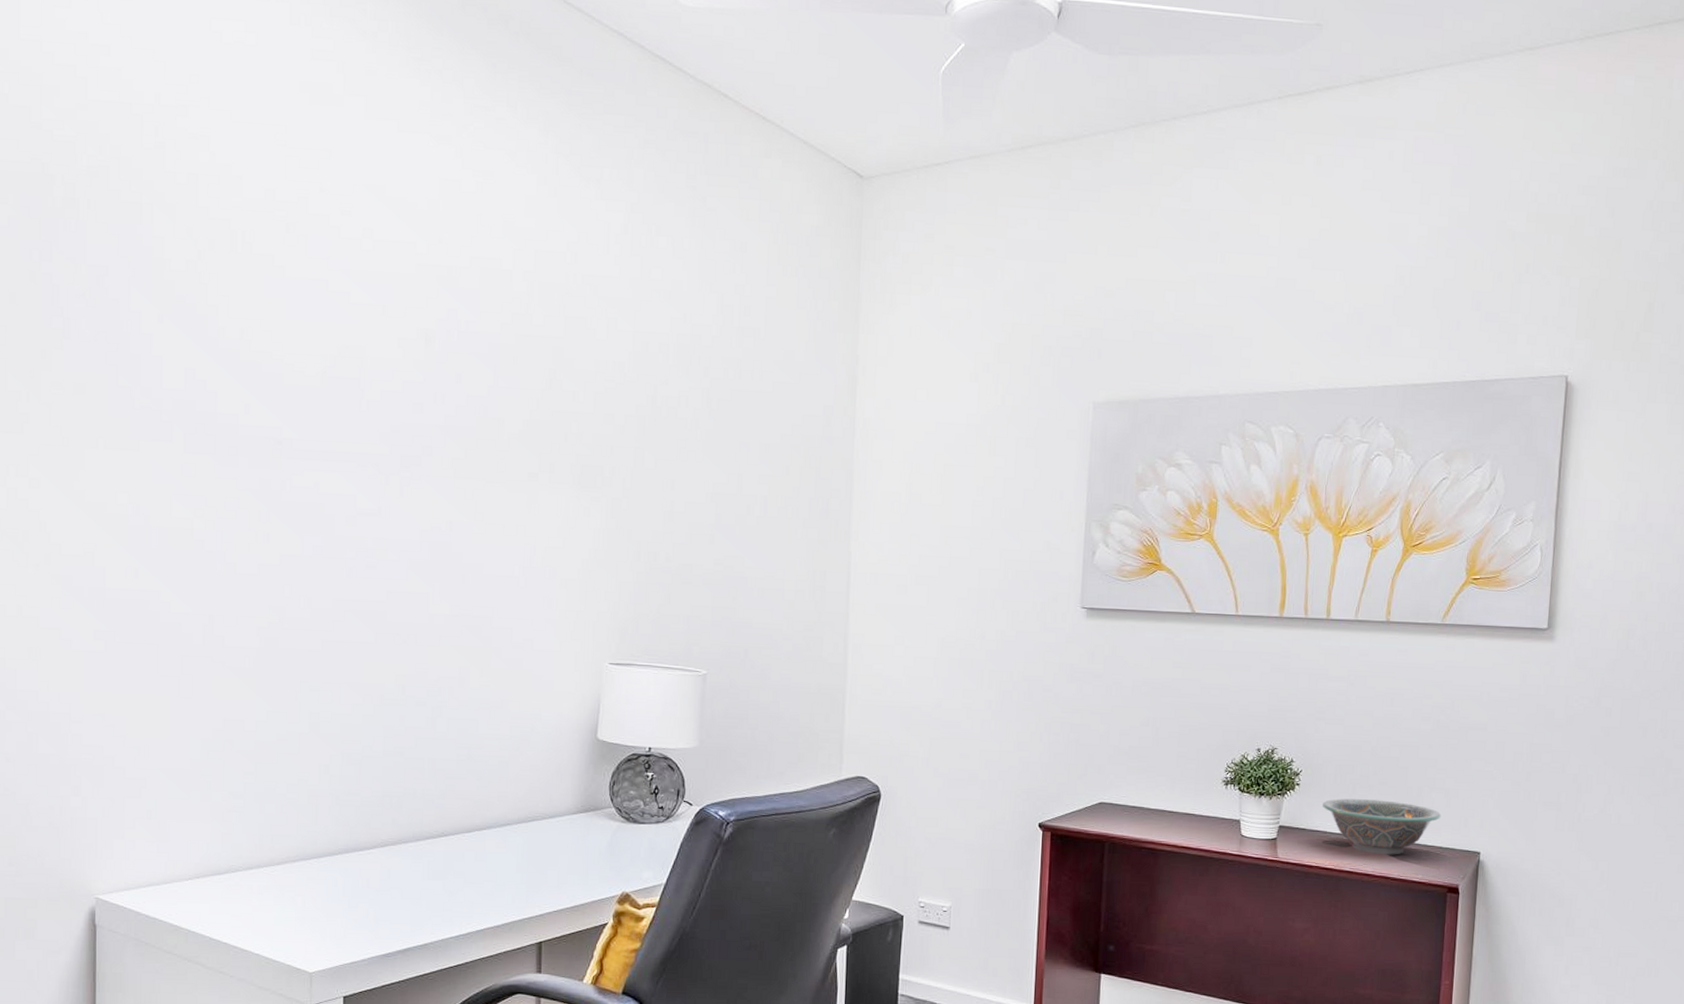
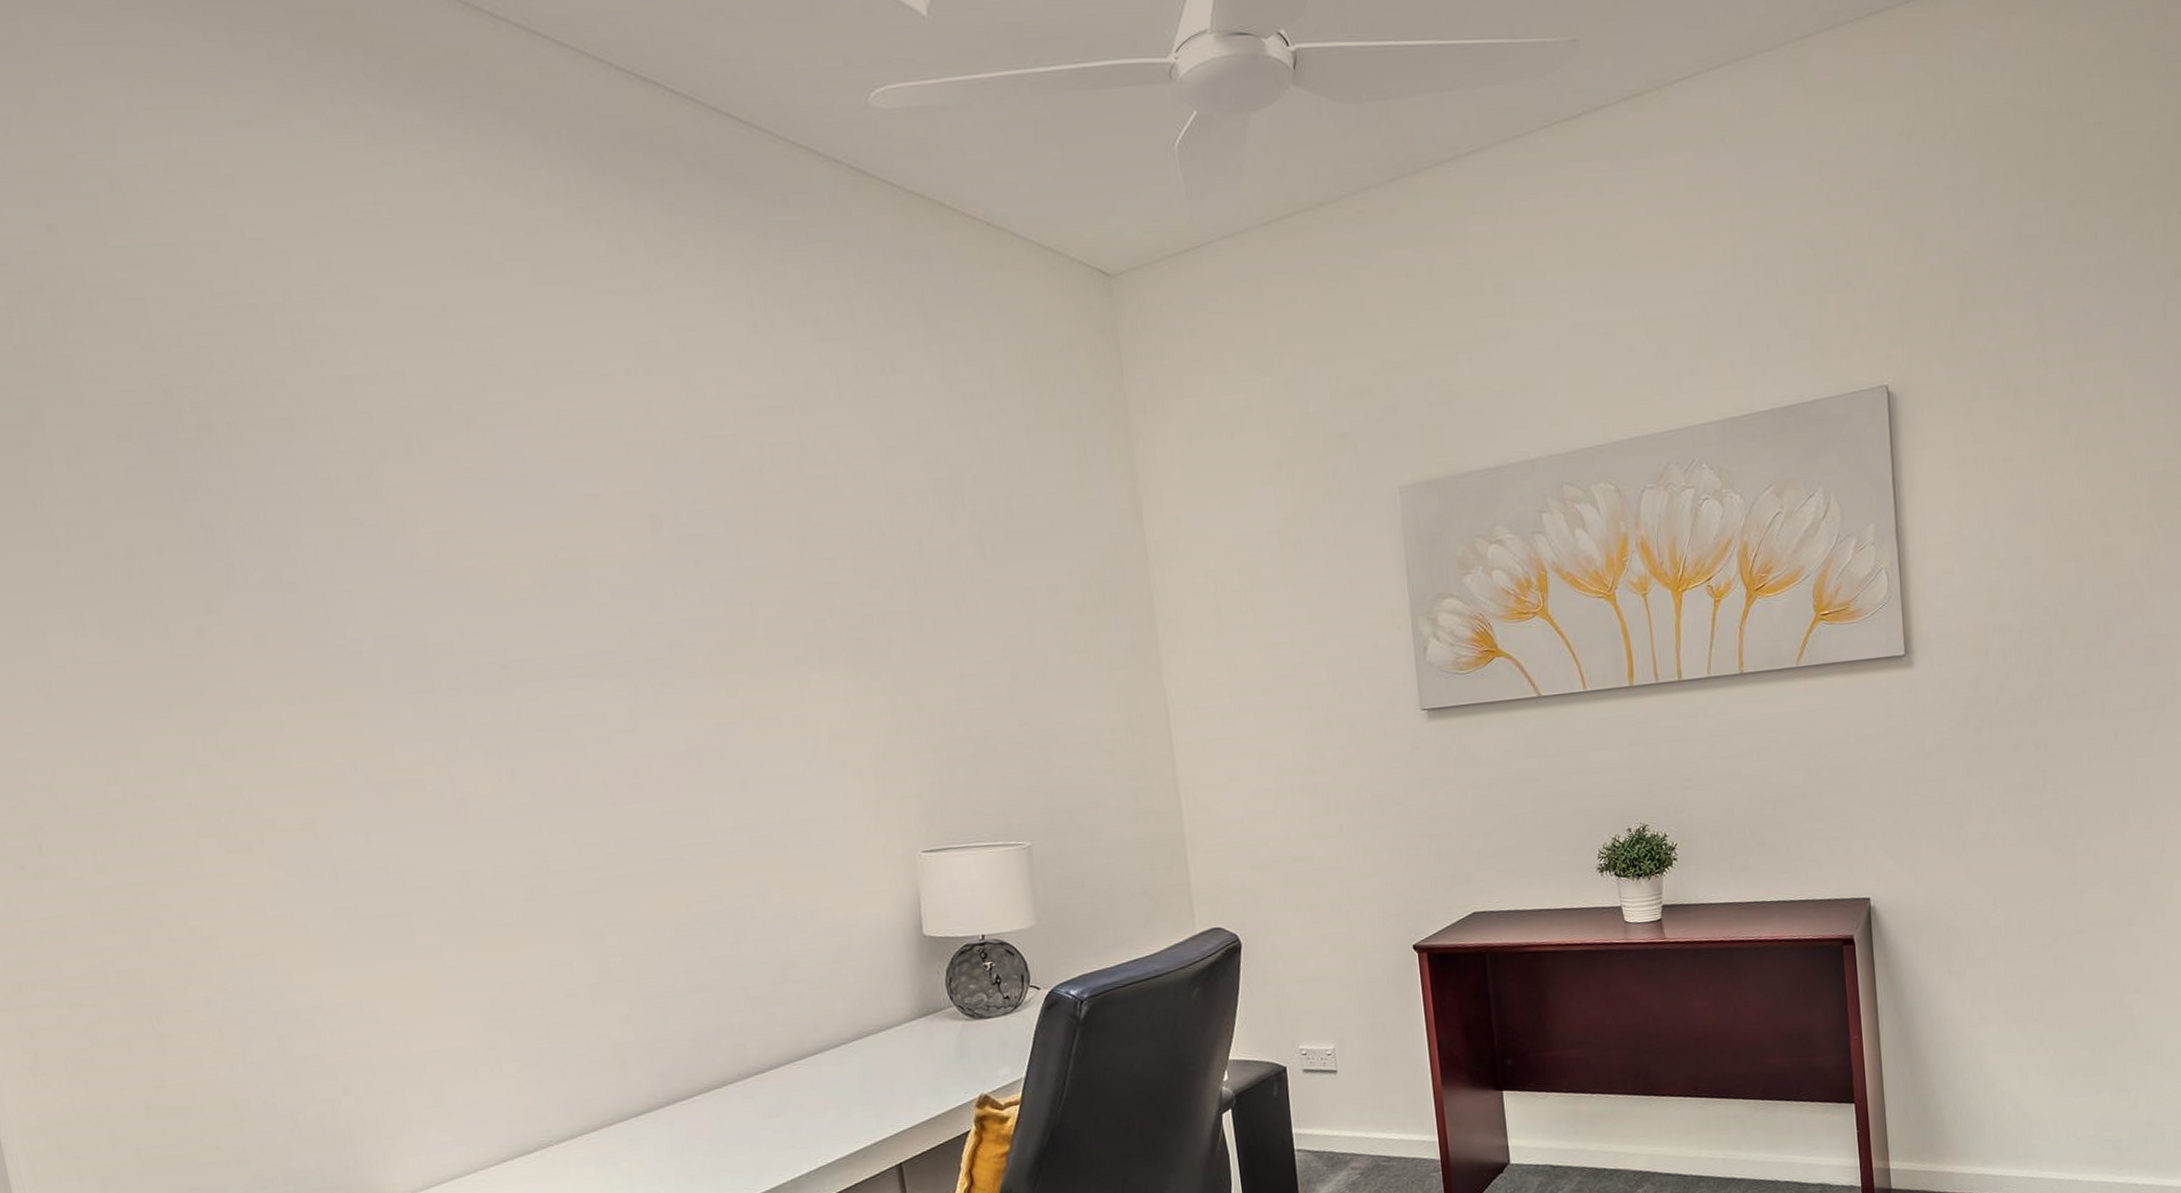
decorative bowl: present [1322,798,1442,855] -> none [1702,859,1826,919]

